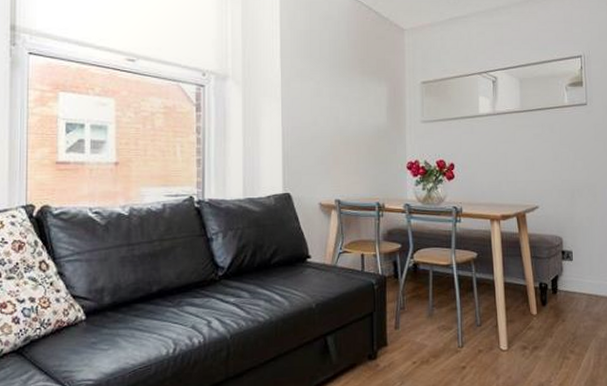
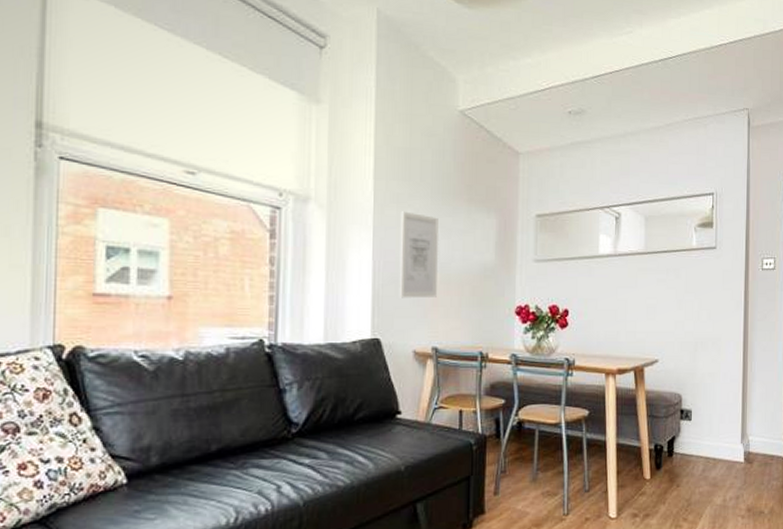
wall art: none [304,84,338,158] -> present [399,211,439,299]

